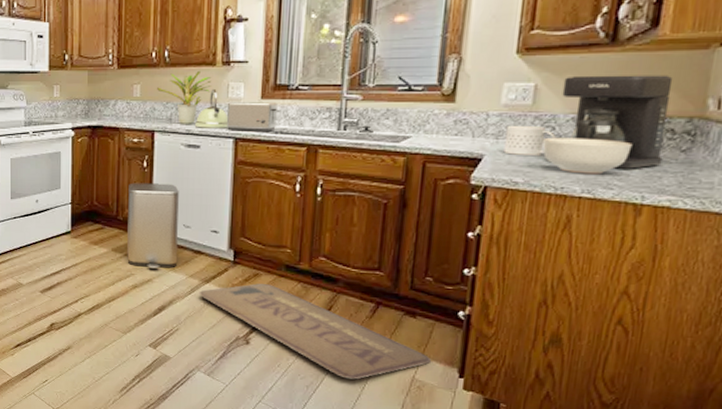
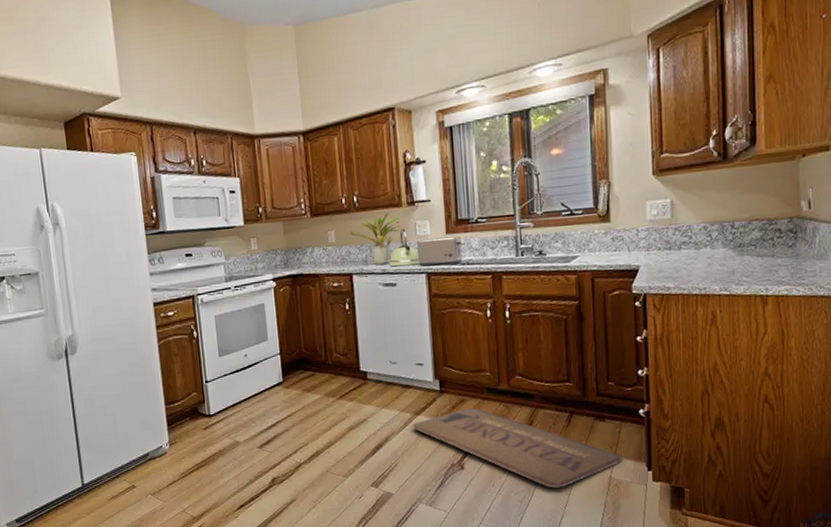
pedal bin: present [127,183,179,269] -> none [334,323,388,409]
mug: present [503,125,557,157] -> none [654,236,694,264]
bowl: present [541,137,633,175] -> none [683,242,752,275]
coffee maker: present [544,75,674,169] -> none [688,184,776,267]

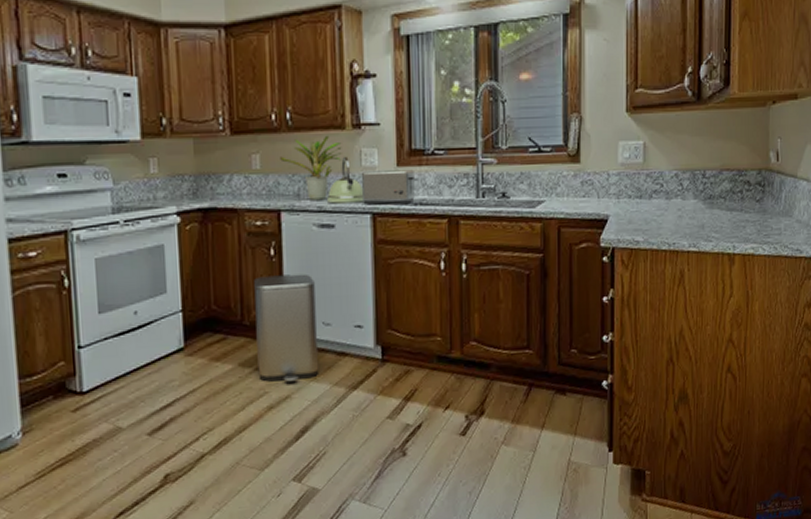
pedal bin: none [334,323,388,409] -> present [254,273,318,382]
doormat: present [411,408,622,488] -> none [346,381,583,475]

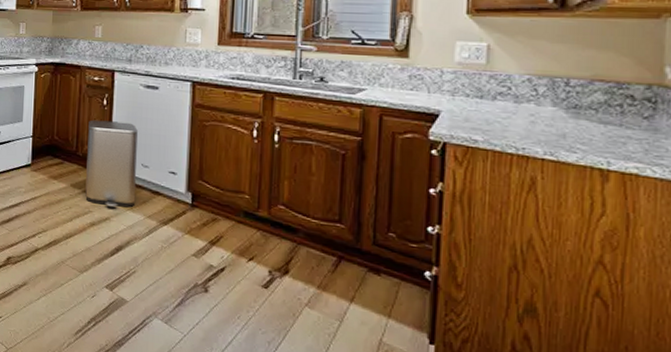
potted plant: present [280,135,342,201] -> none [118,15,170,67]
kettle: present [326,156,365,204] -> none [153,33,187,72]
toaster: present [361,169,415,205] -> none [184,47,234,78]

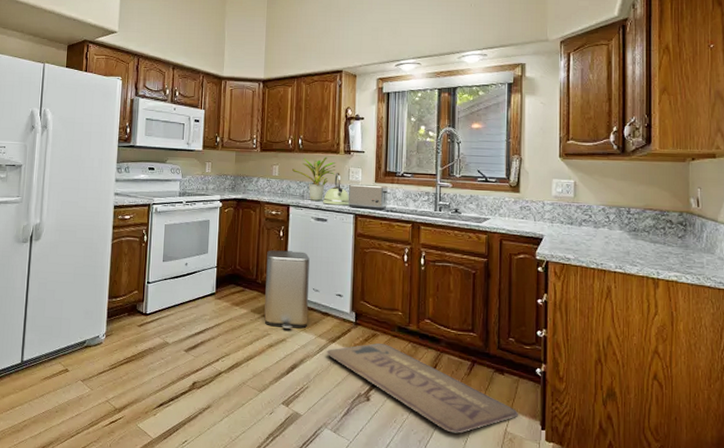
potted plant: none [118,15,170,67] -> present [292,156,336,202]
kettle: none [153,33,187,72] -> present [322,172,350,206]
doormat: none [156,228,398,338] -> present [326,343,518,433]
toaster: none [184,47,234,78] -> present [348,184,388,211]

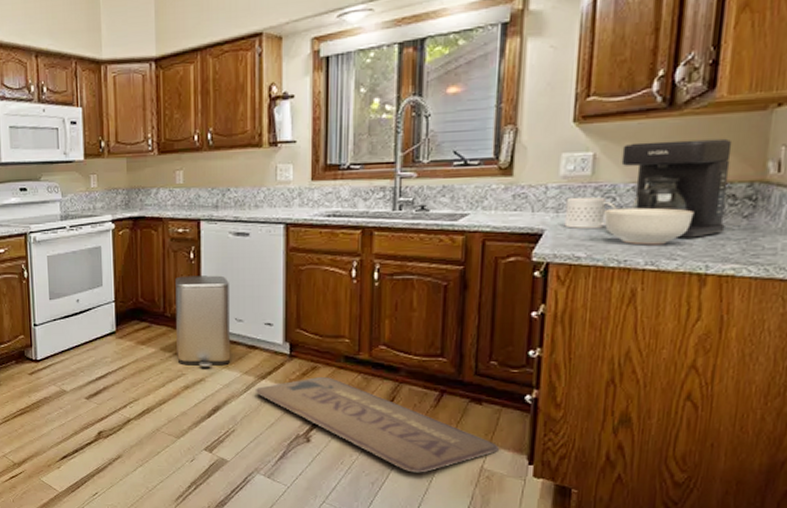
potted plant: present [292,156,336,202] -> none [201,153,259,212]
kettle: present [322,172,350,206] -> none [242,171,278,215]
toaster: present [348,184,388,211] -> none [275,183,329,217]
mug: none [557,212,593,238] -> present [564,197,617,229]
bowl: none [583,223,646,254] -> present [602,207,695,245]
coffee maker: none [587,176,667,250] -> present [606,138,733,238]

